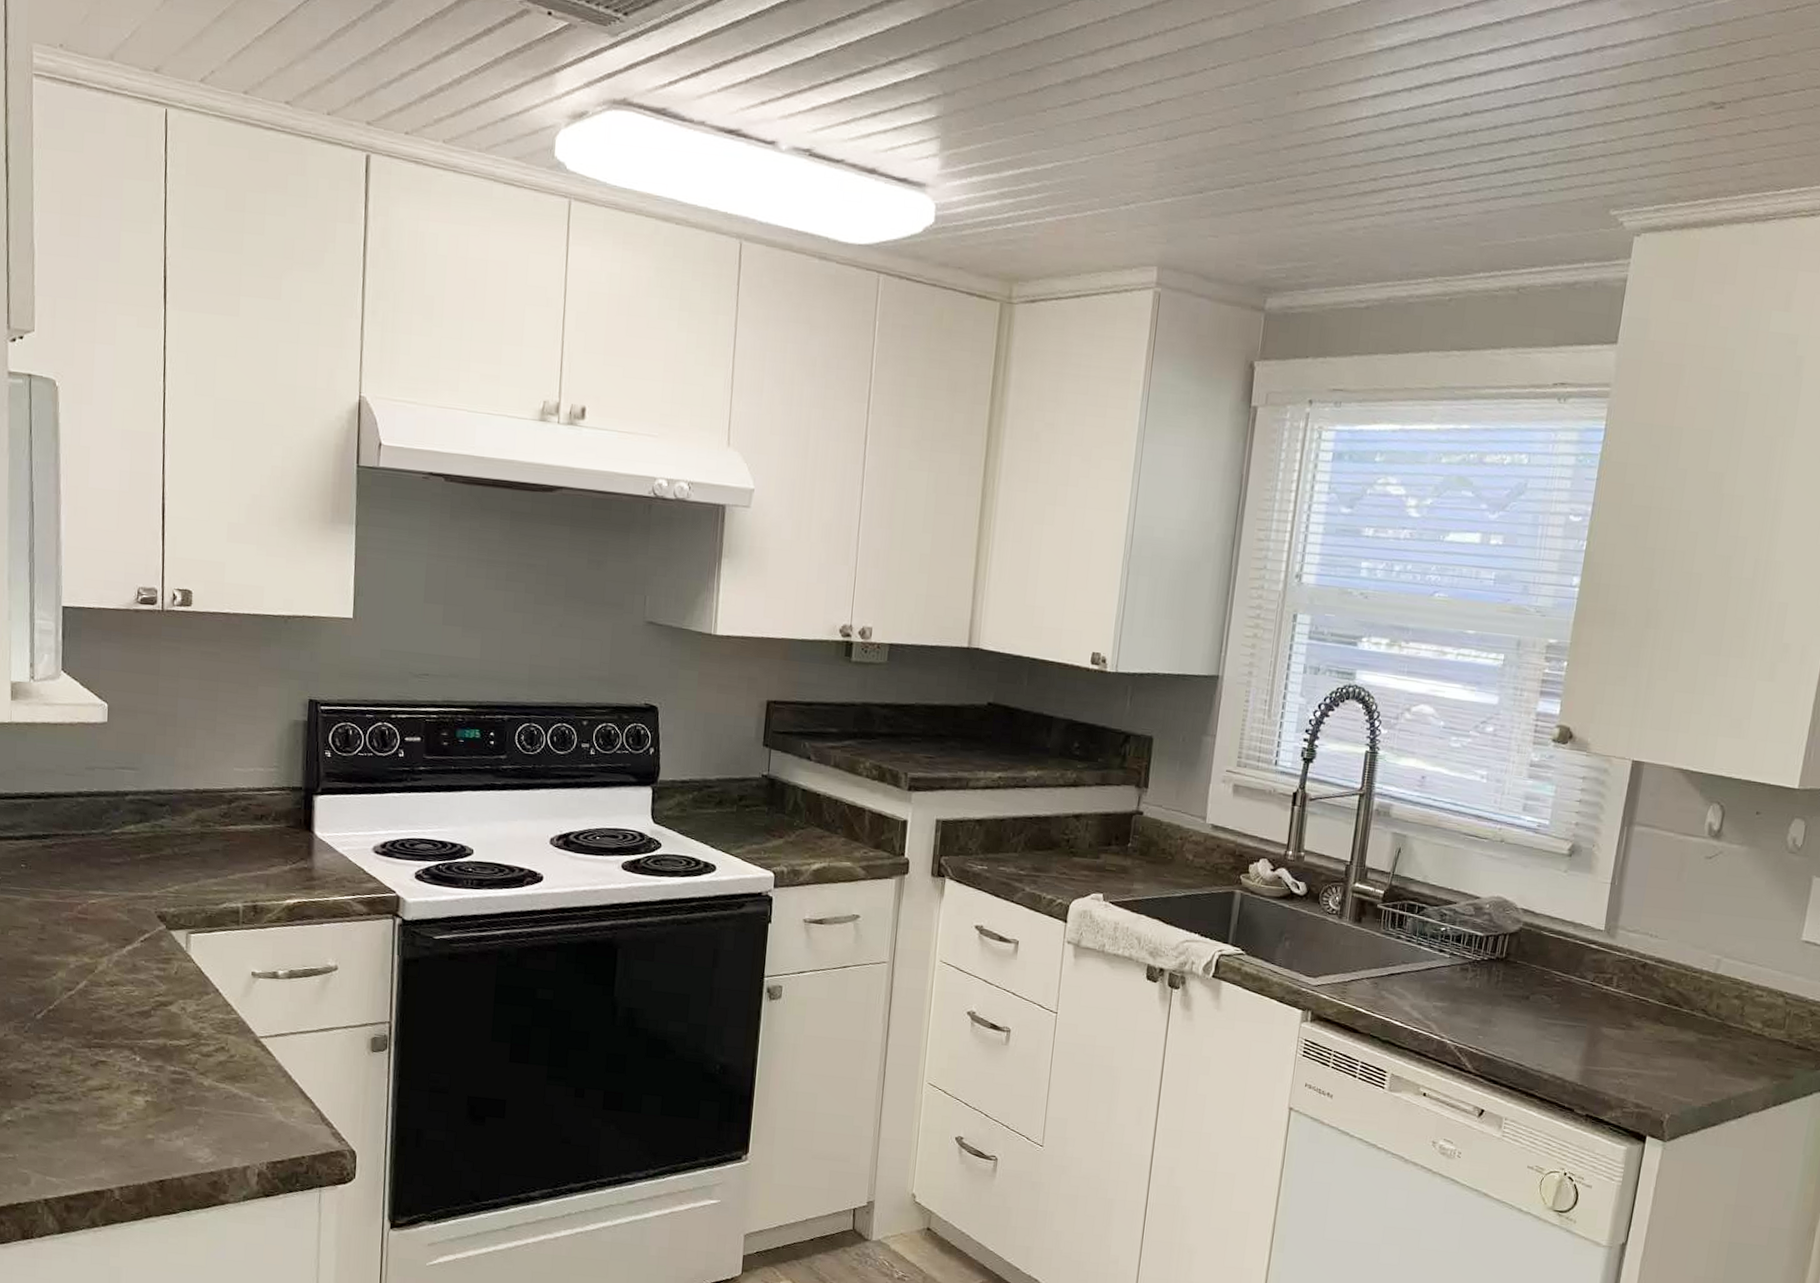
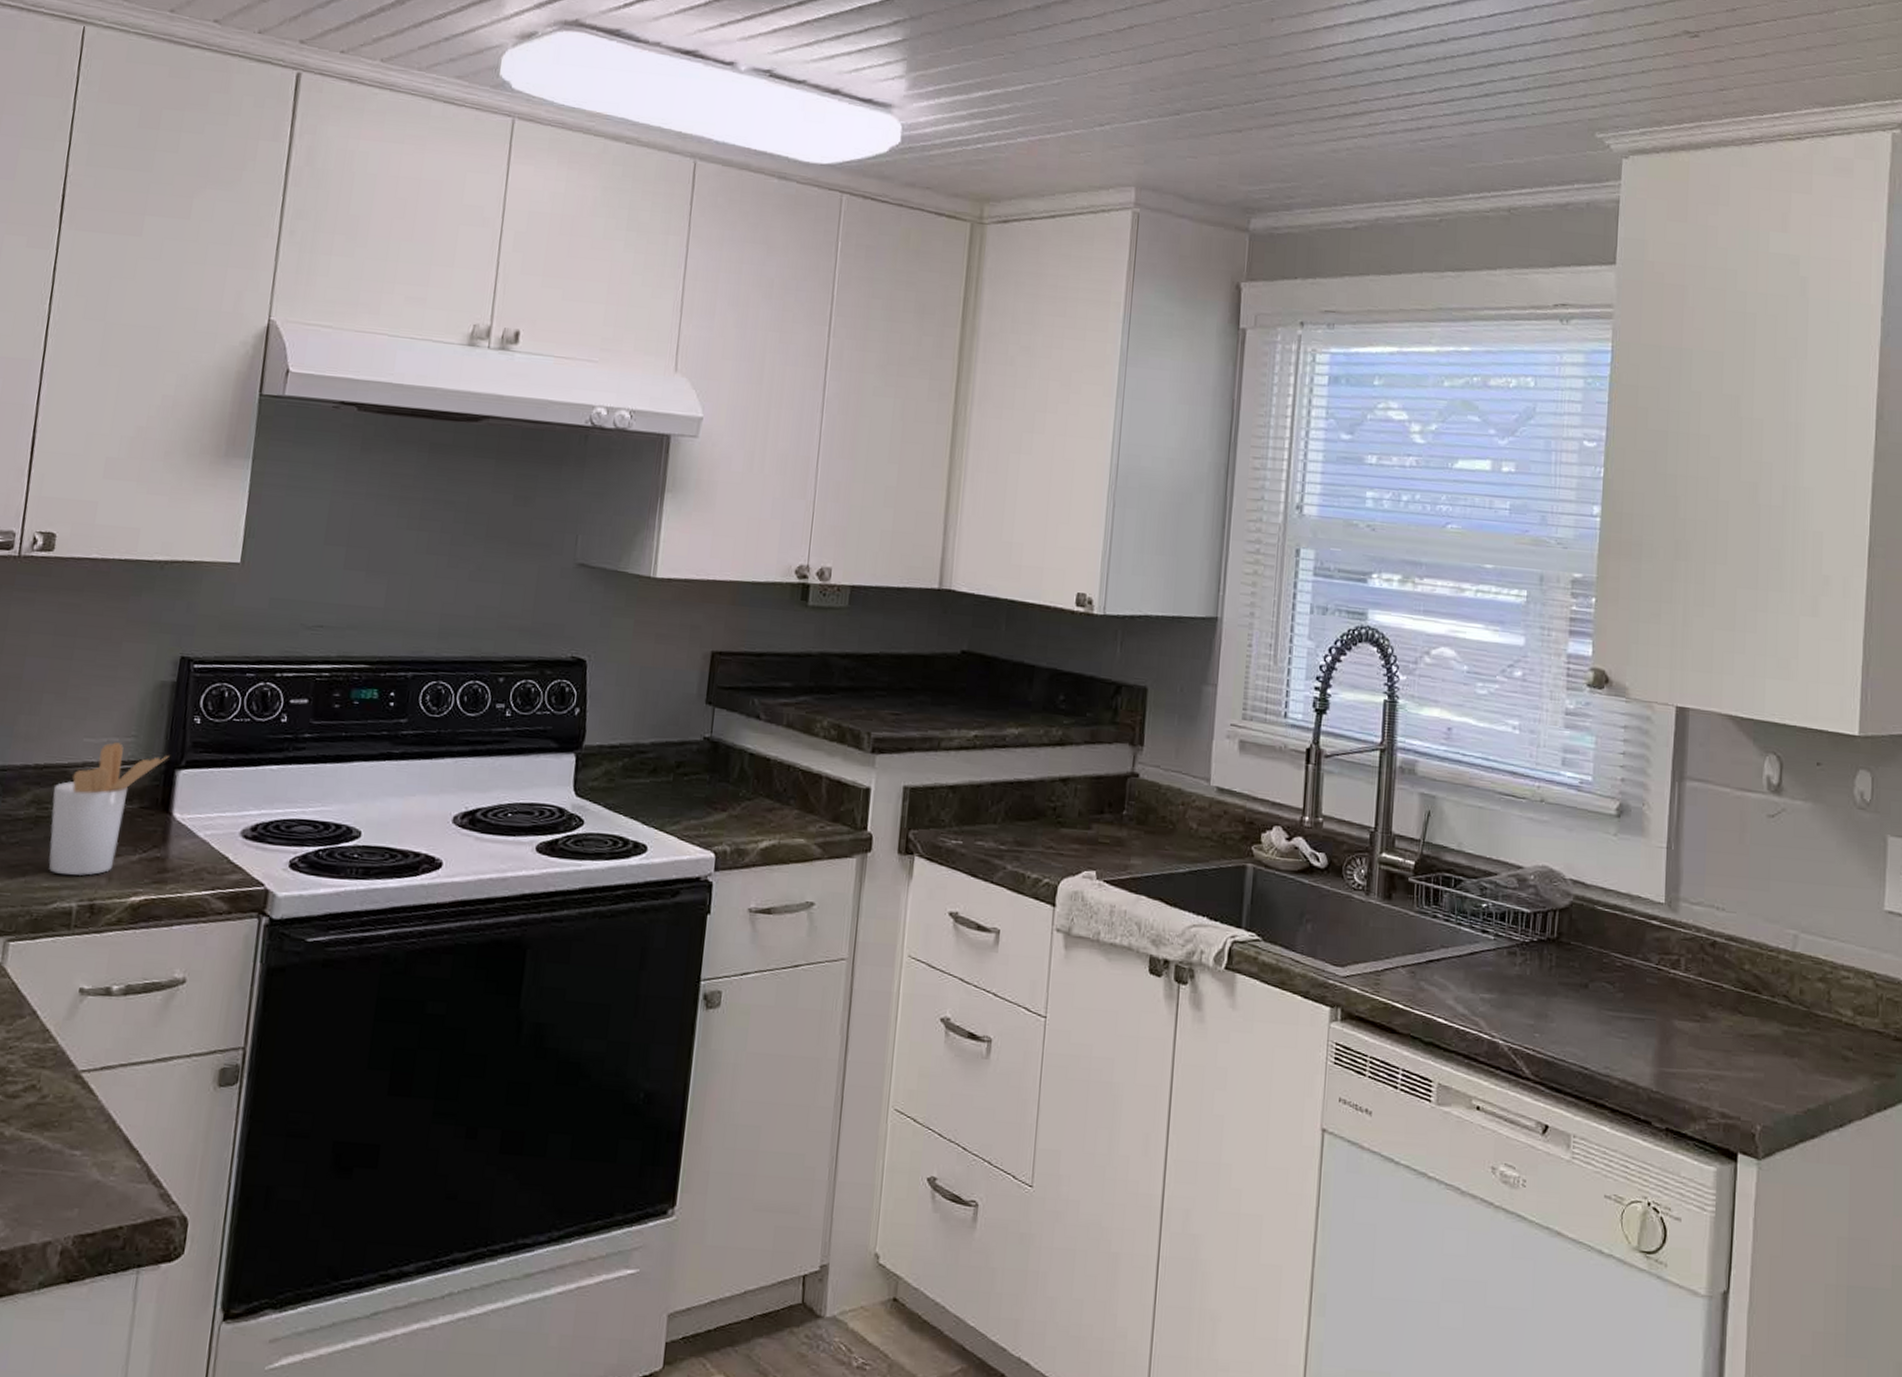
utensil holder: none [213,772,307,882] -> present [48,742,169,876]

